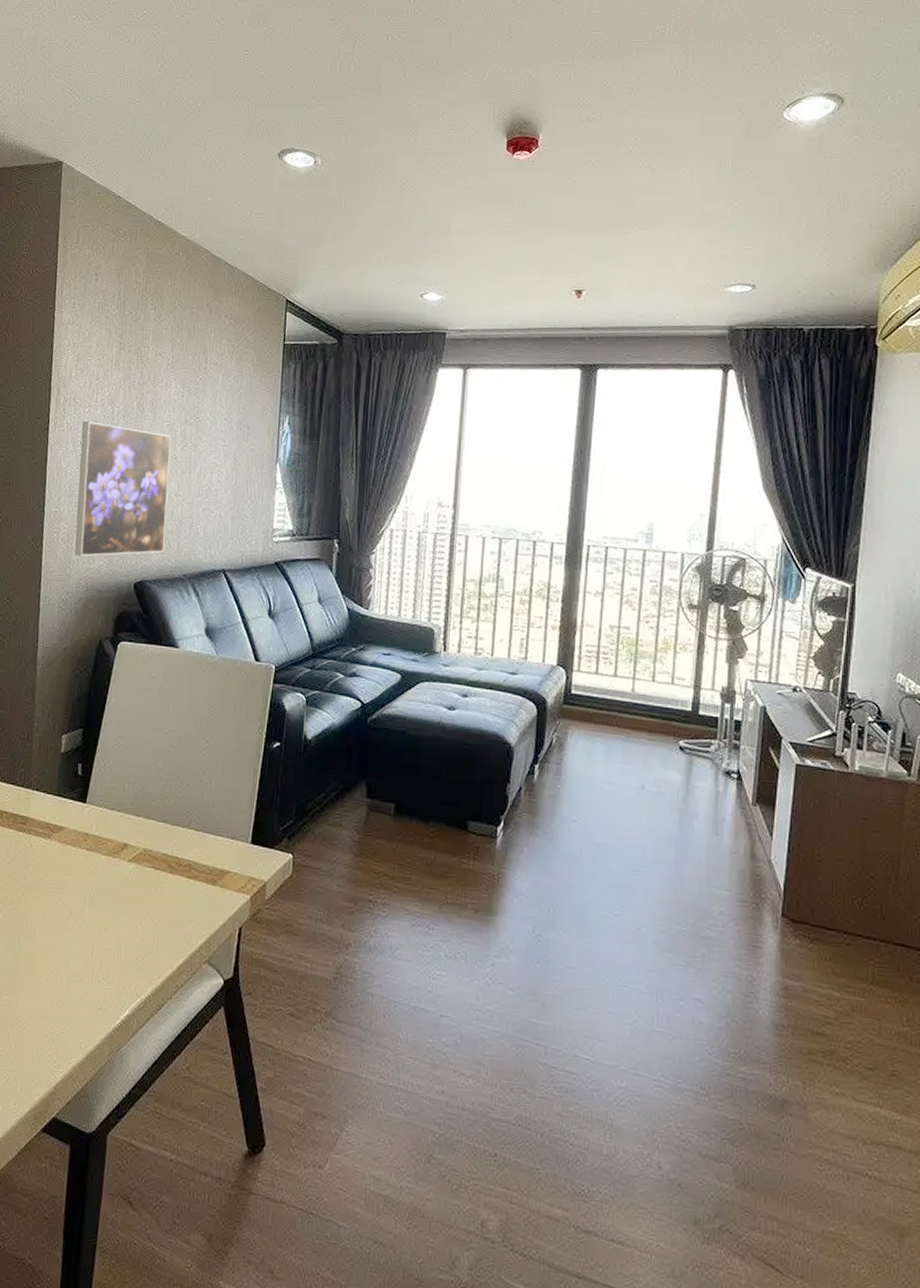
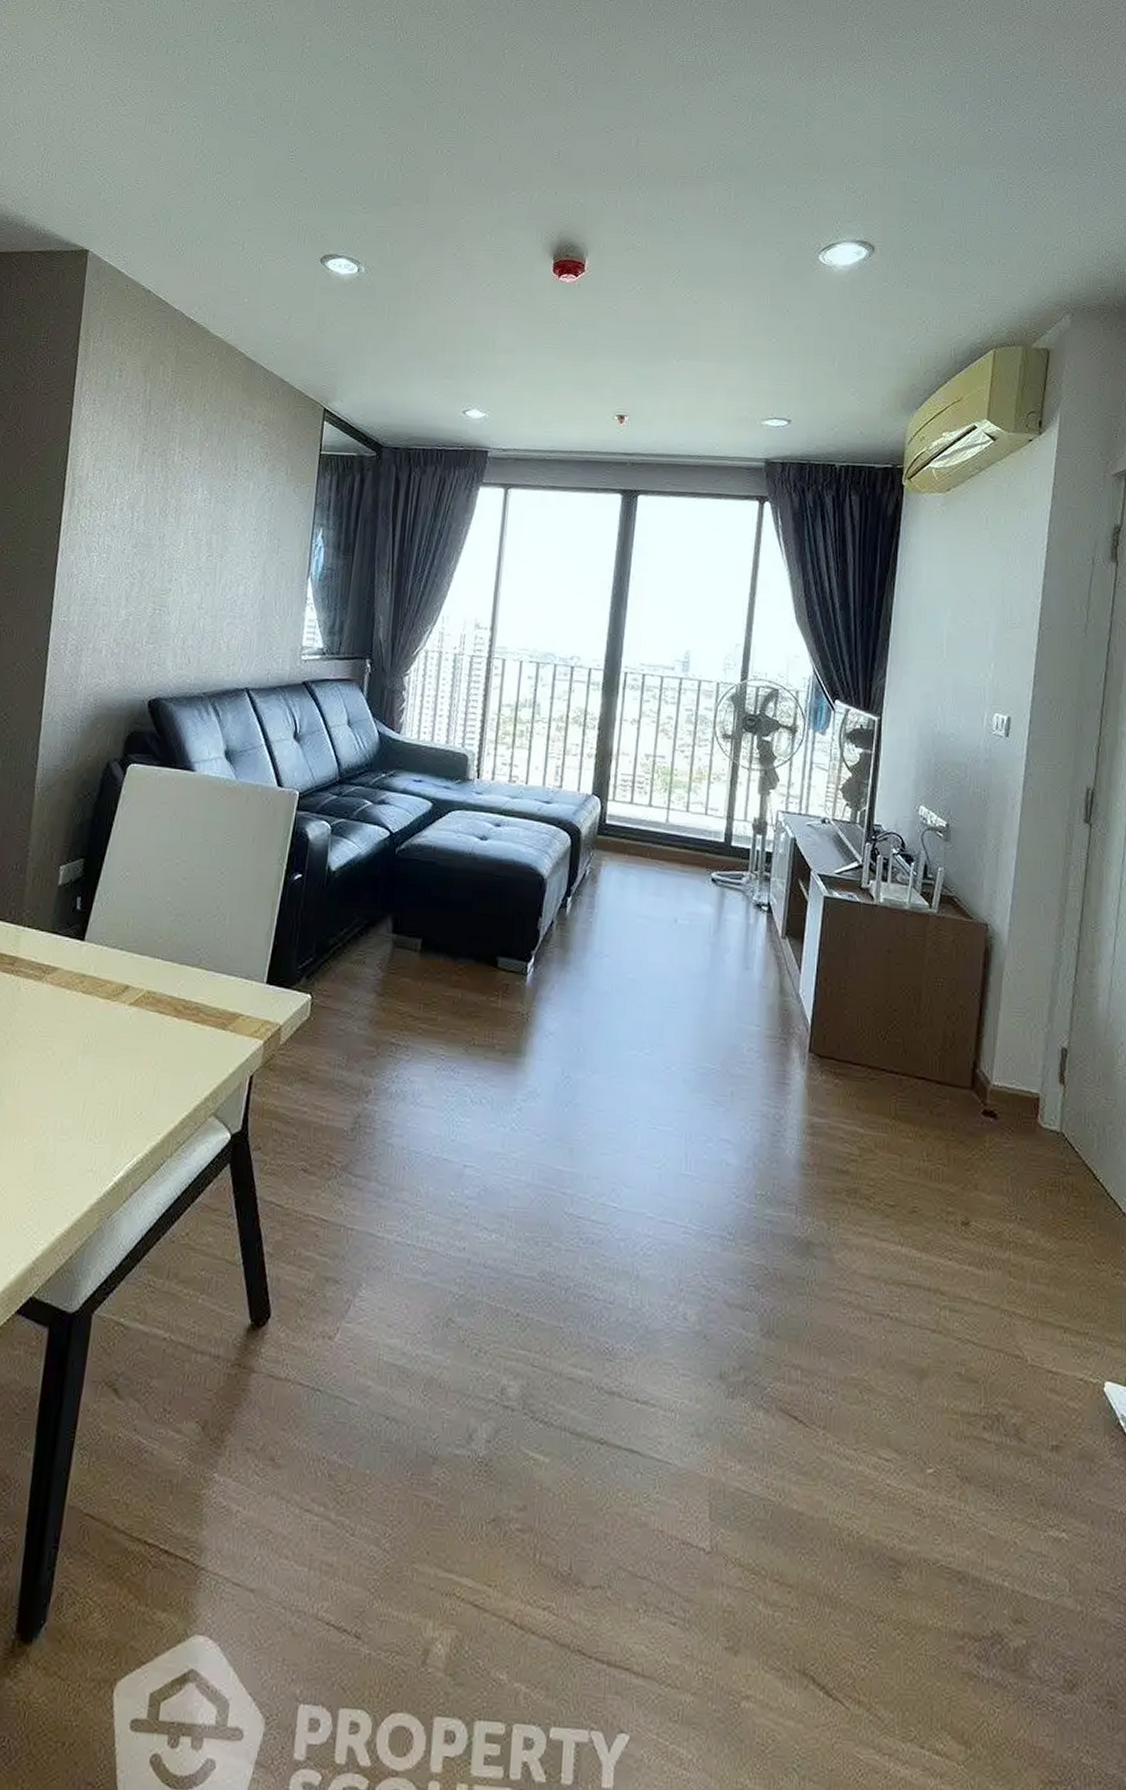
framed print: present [74,421,171,557] -> none [83,525,196,671]

